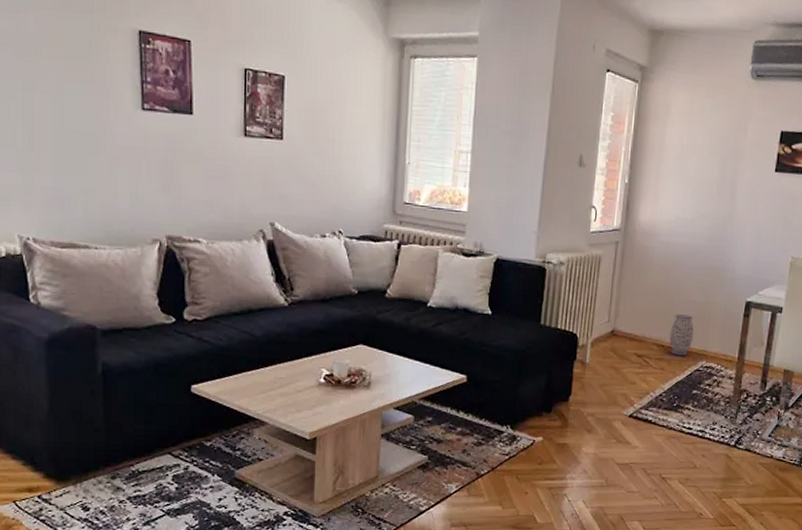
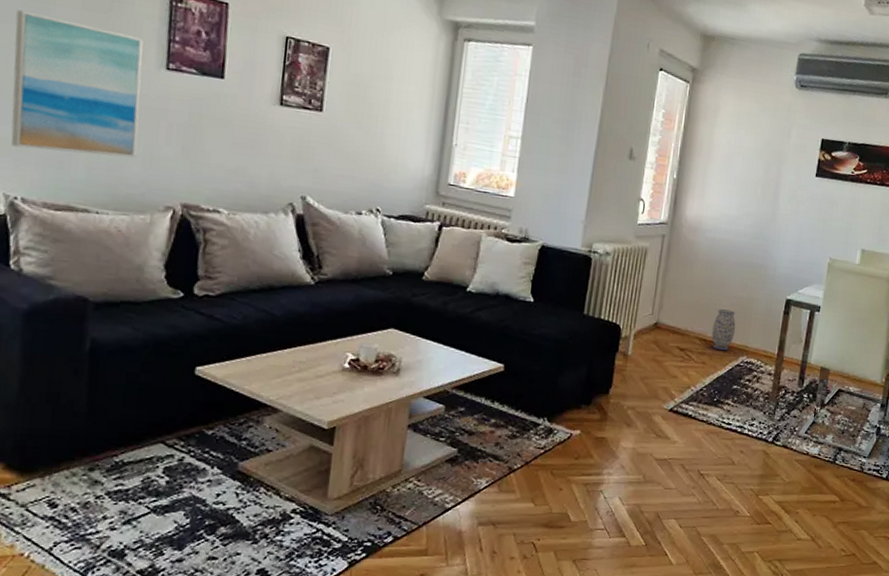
wall art: none [11,64,124,196] -> present [10,9,143,158]

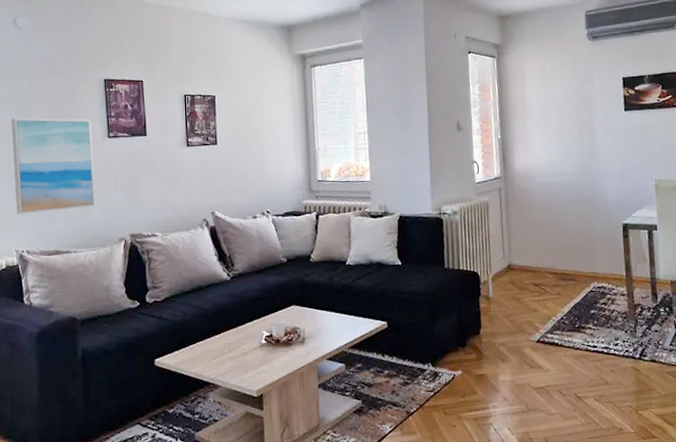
vase: present [711,309,736,351] -> none [560,243,582,281]

